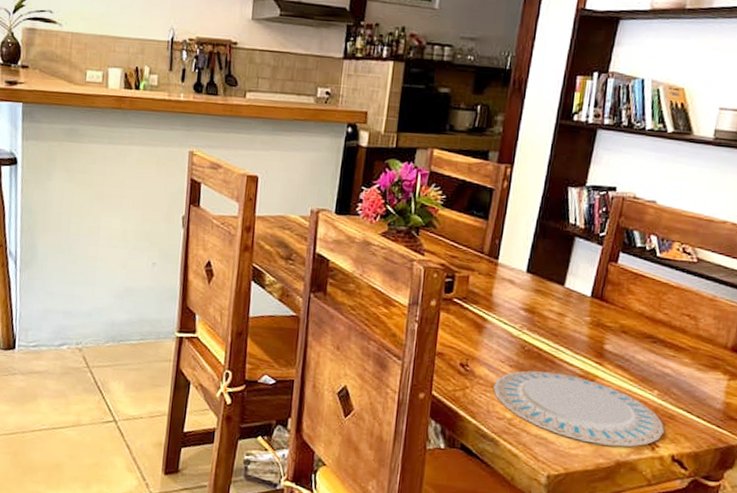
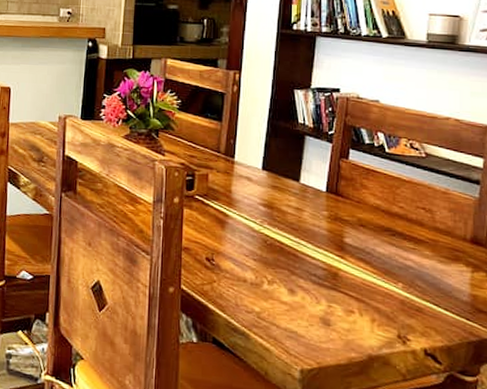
plate: present [493,370,664,447] -> none [240,264,413,341]

